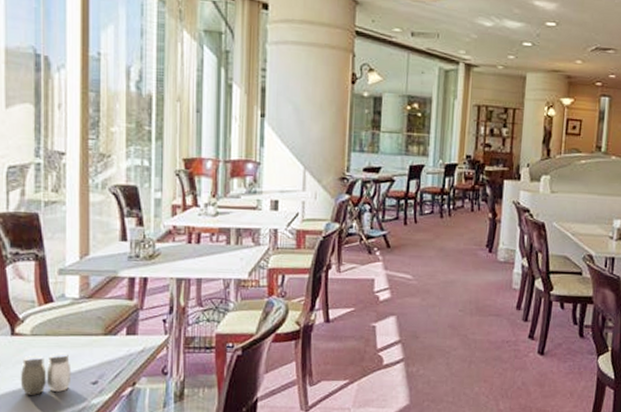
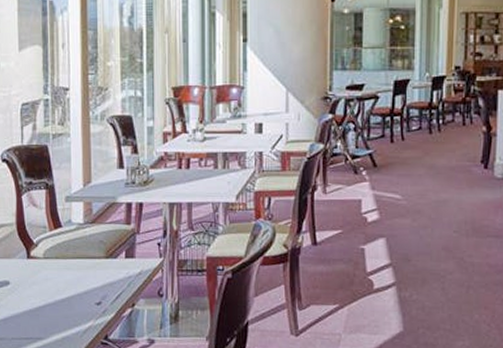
salt and pepper shaker: present [20,352,72,395] -> none [35,274,79,314]

